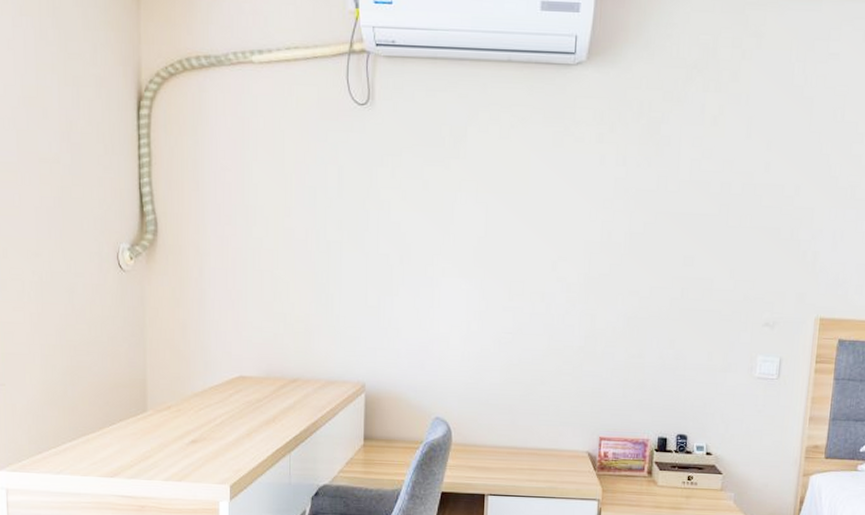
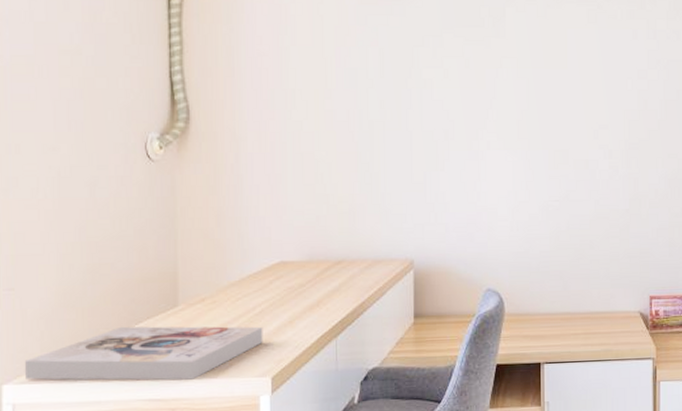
book: none [15,426,223,481] -> present [24,326,263,381]

